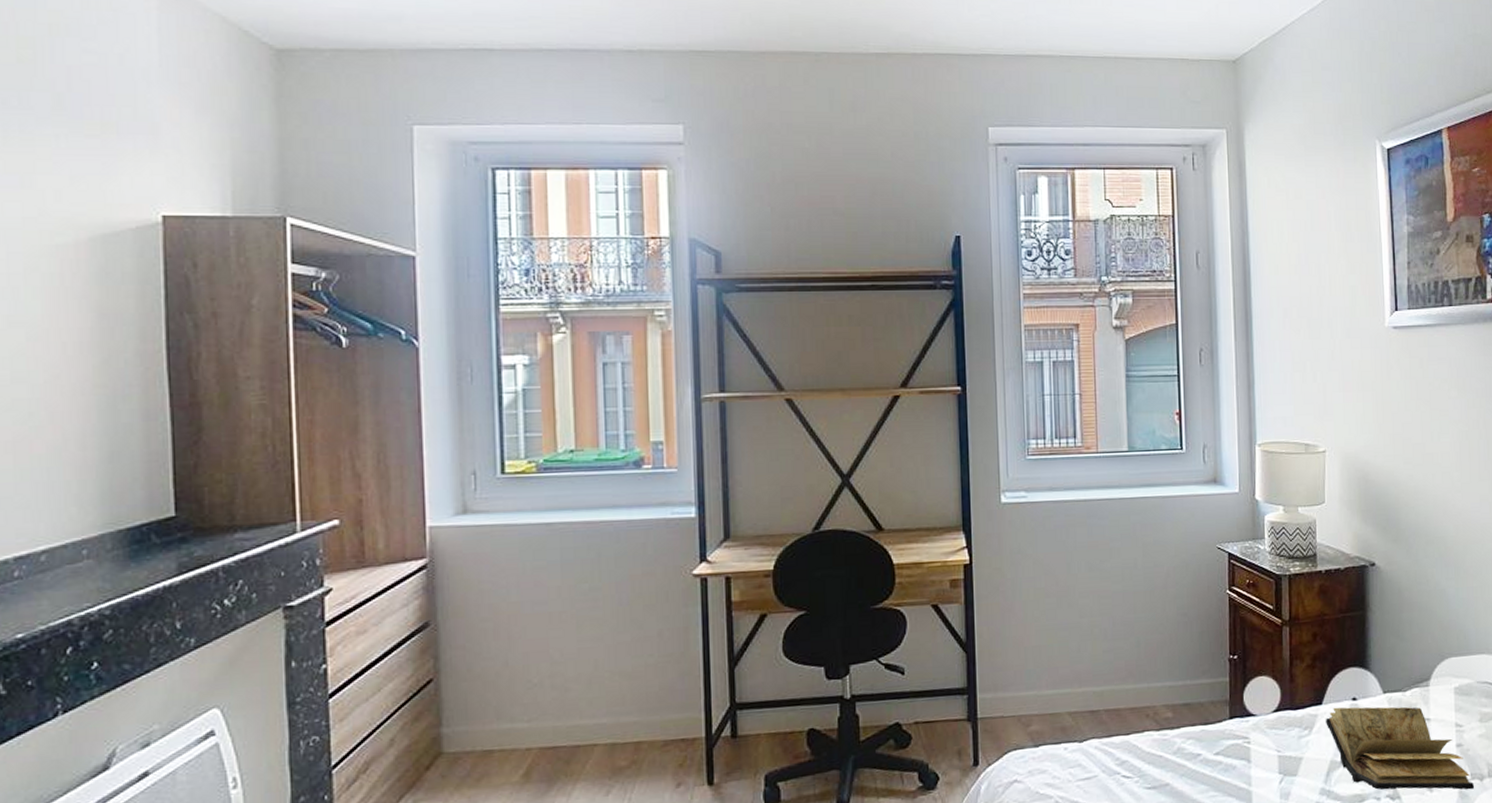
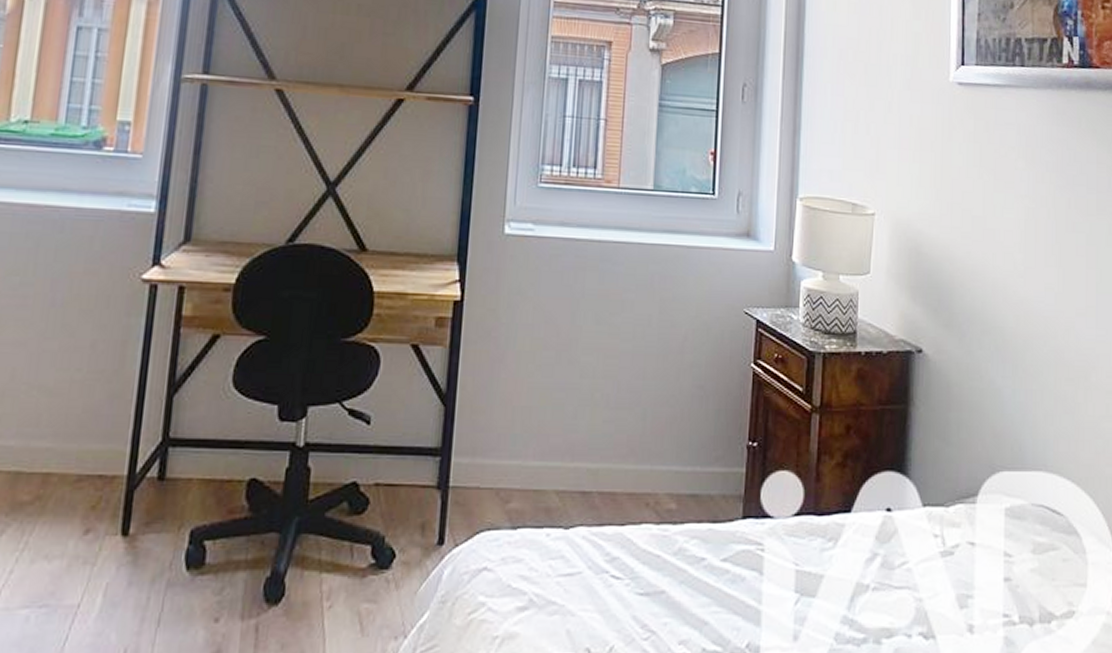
book: present [1326,706,1475,790] -> none [854,517,1023,636]

